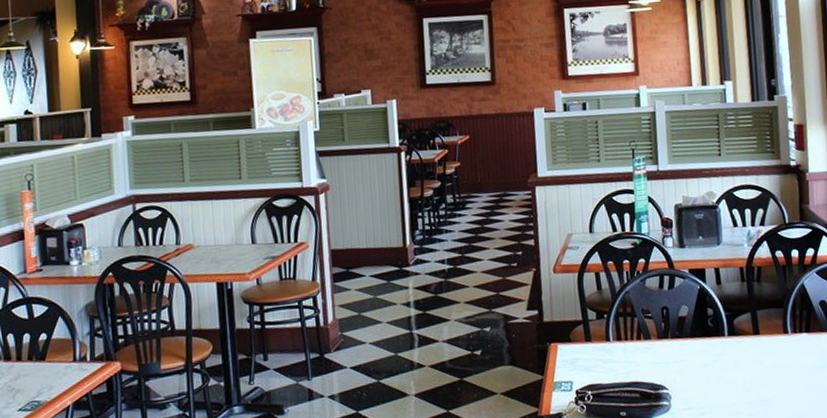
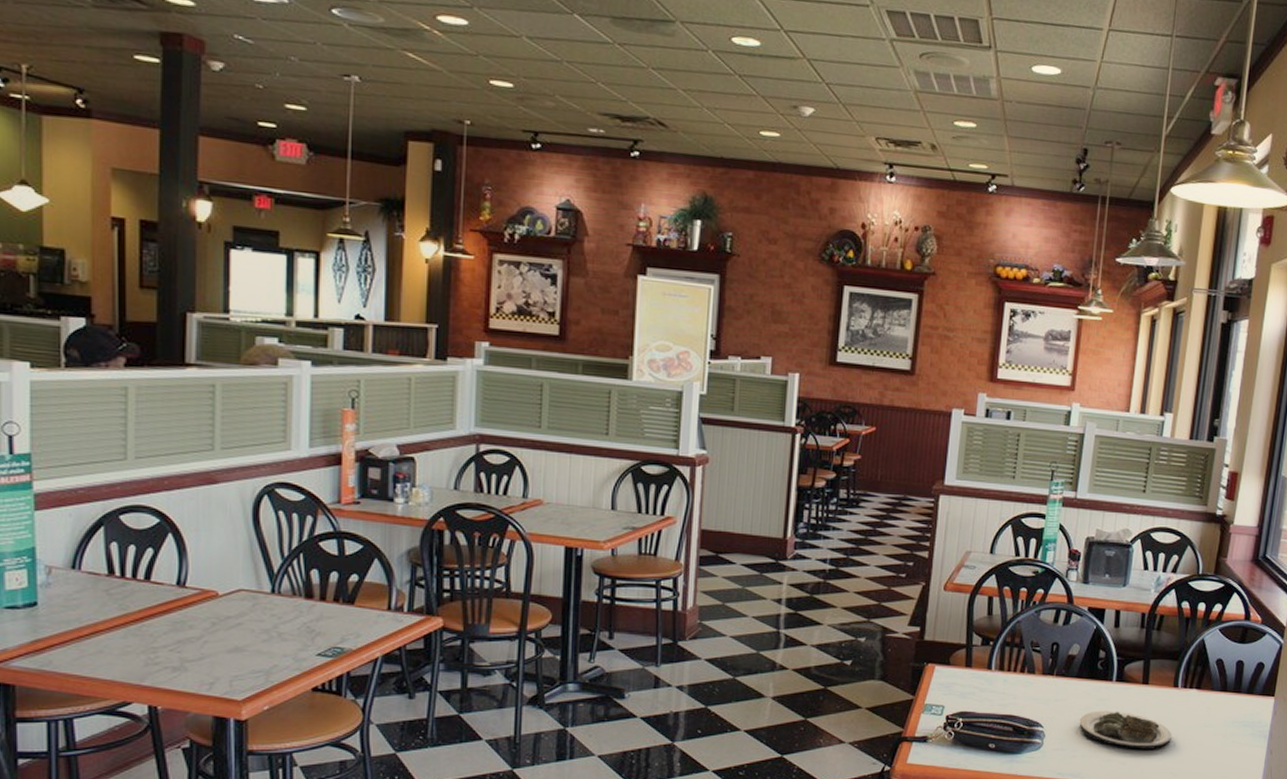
plate: none [701,364,792,399] -> present [1080,710,1172,749]

